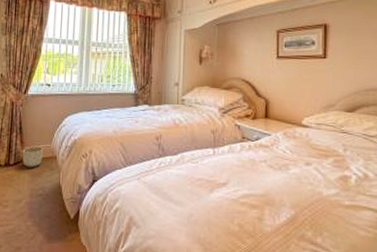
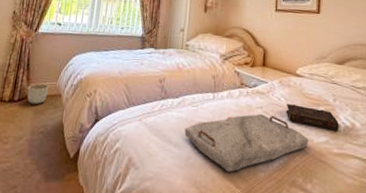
serving tray: none [185,168,318,228] -> present [184,114,309,172]
book: none [292,155,350,183] -> present [286,103,339,131]

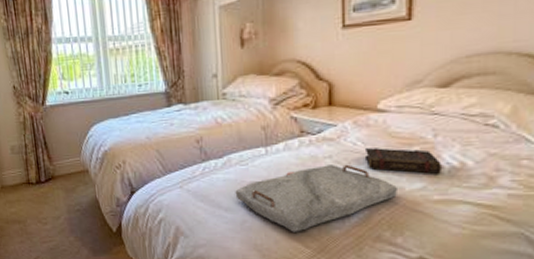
planter: present [27,83,50,104] -> none [52,160,74,183]

